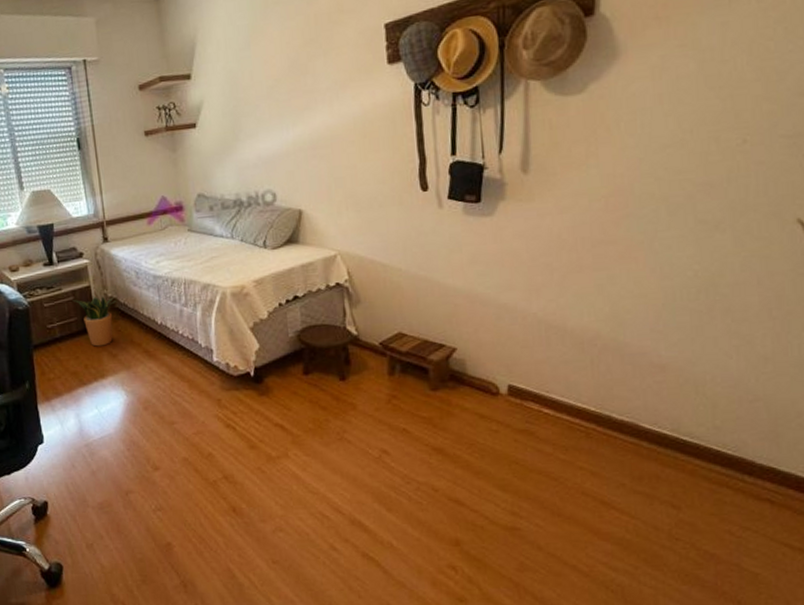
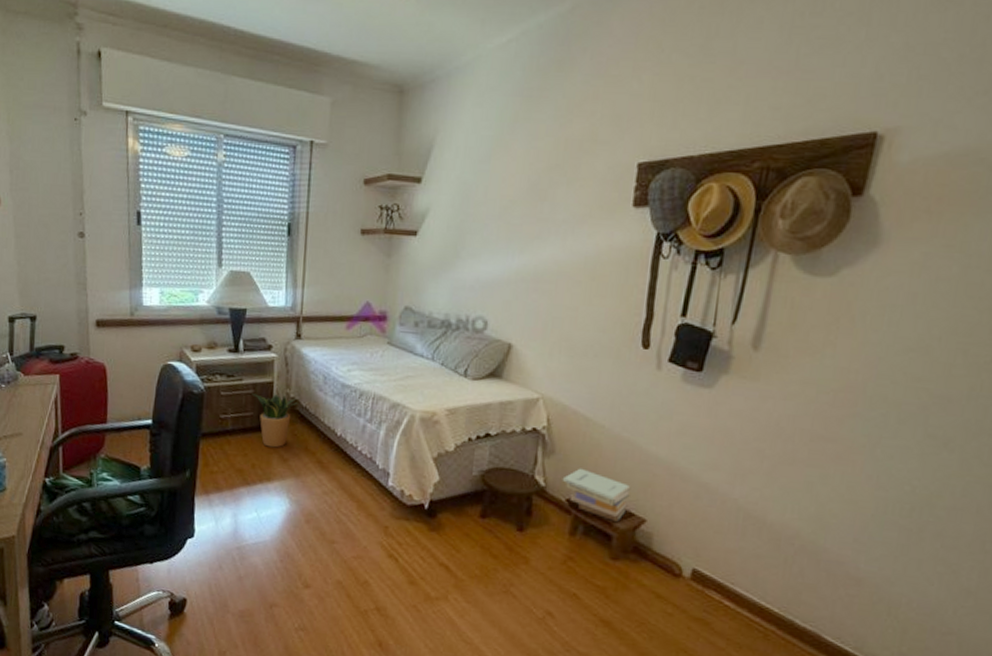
books: none [372,311,437,356] -> present [562,468,631,523]

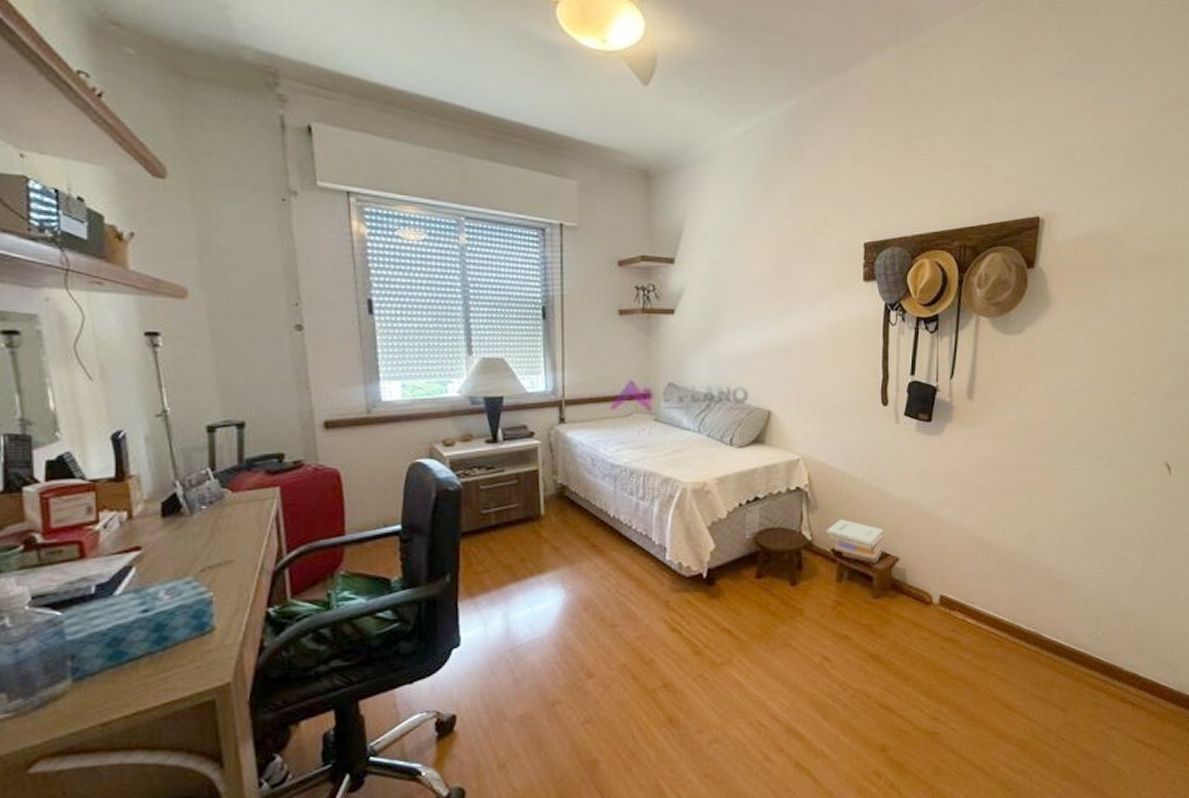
potted plant: present [252,393,298,448] -> none [515,481,567,538]

